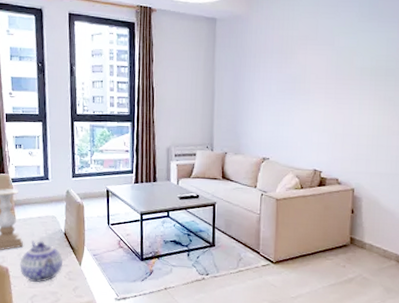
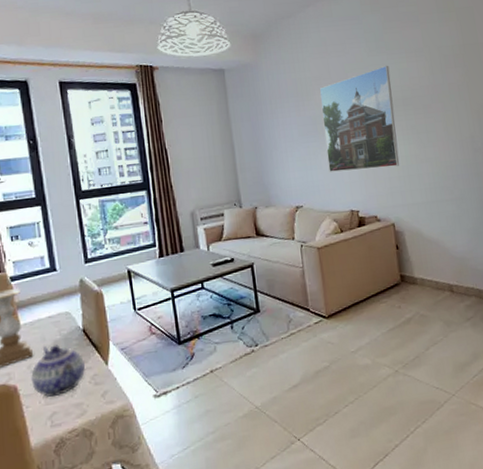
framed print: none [300,32,378,135] -> present [319,65,400,172]

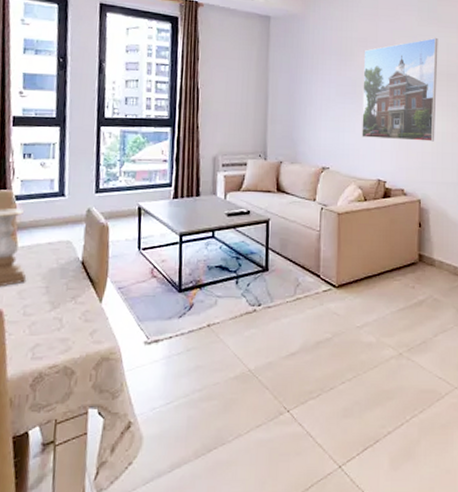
teapot: present [31,344,86,397] -> none [19,273,78,328]

